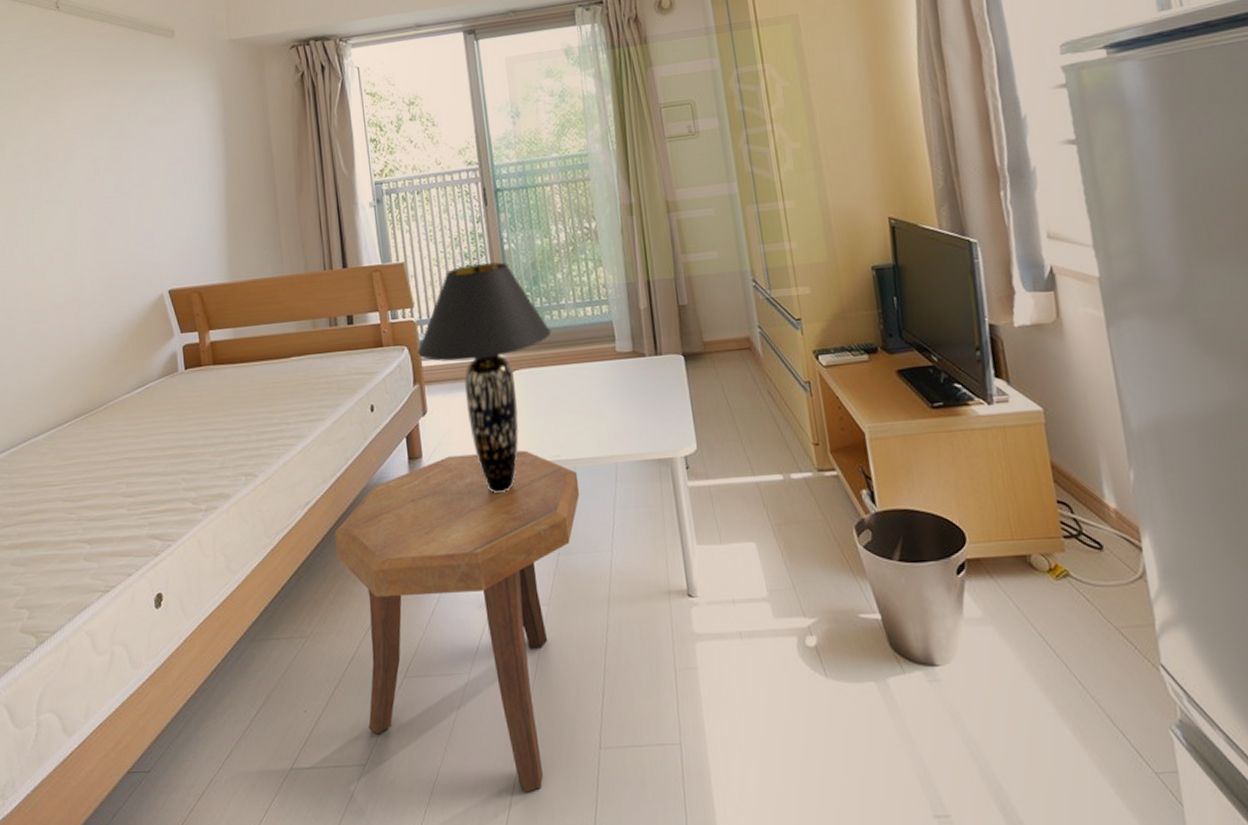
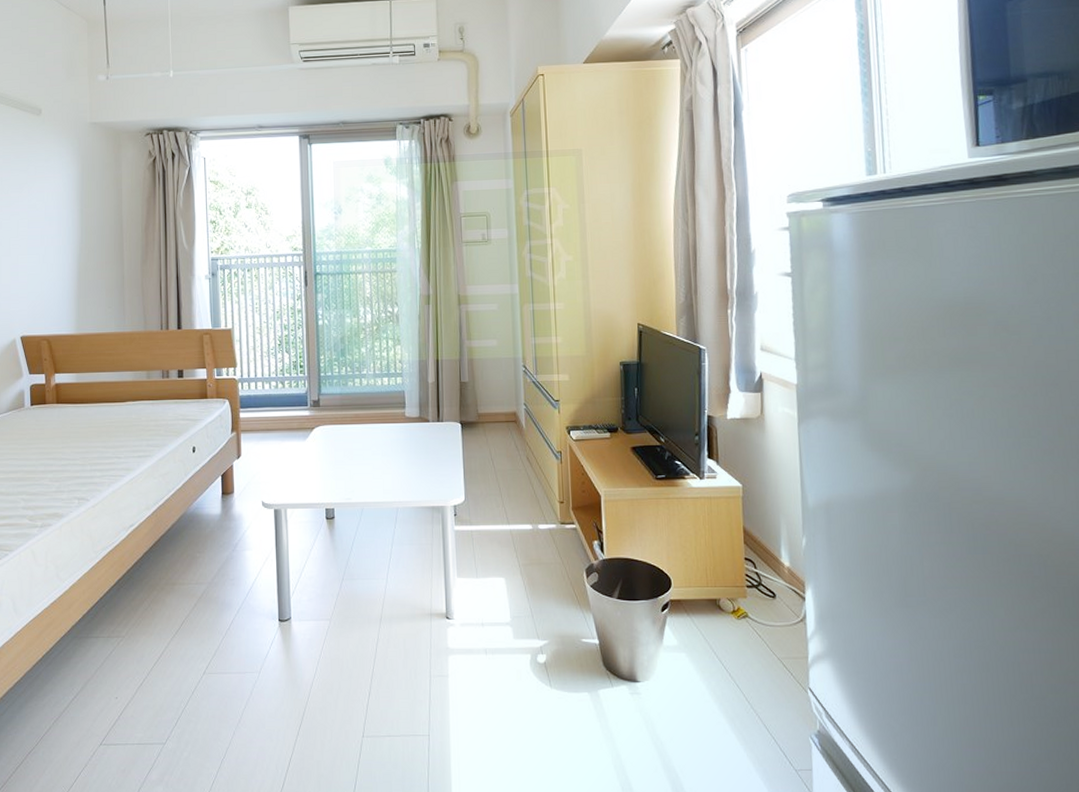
side table: present [334,450,580,793] -> none [153,493,365,770]
table lamp: present [418,262,552,493] -> none [237,335,353,526]

